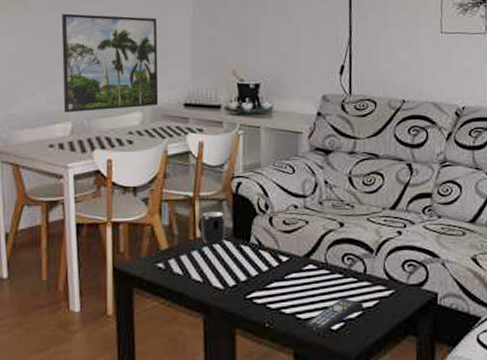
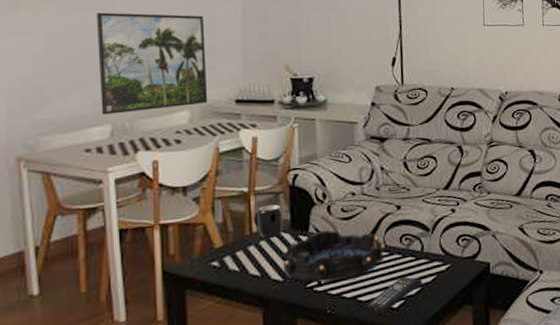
decorative bowl: none [225,241,328,296] -> present [283,230,387,283]

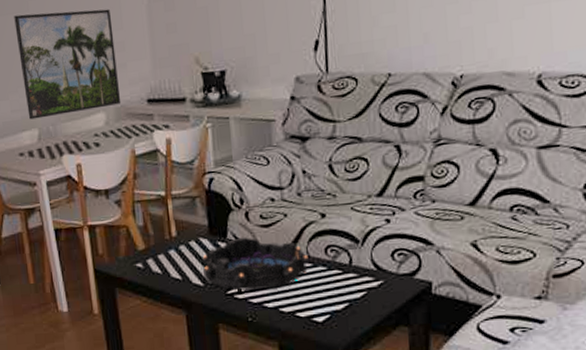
mug: present [254,204,283,238] -> none [172,209,201,243]
remote control: present [366,276,423,313] -> none [288,290,351,326]

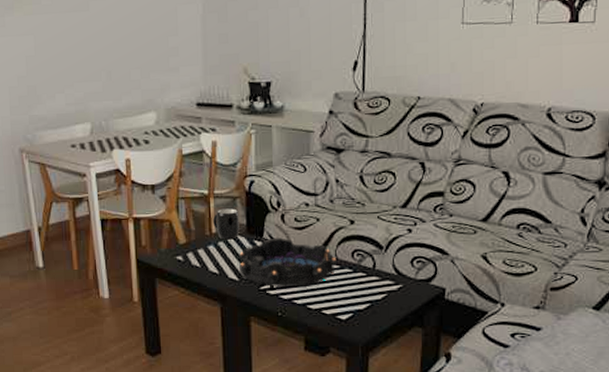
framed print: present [14,9,121,120] -> none [74,13,172,114]
mug: none [172,209,201,243] -> present [213,208,240,240]

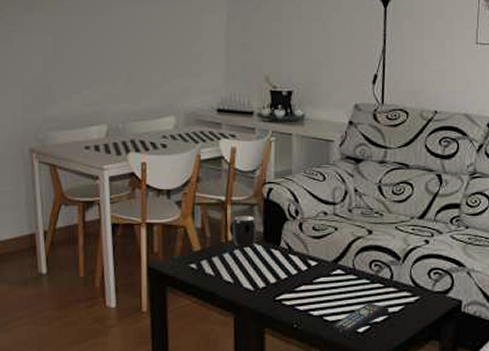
decorative bowl: present [239,237,338,288] -> none [255,246,356,298]
remote control: none [315,291,373,323] -> present [331,302,390,335]

